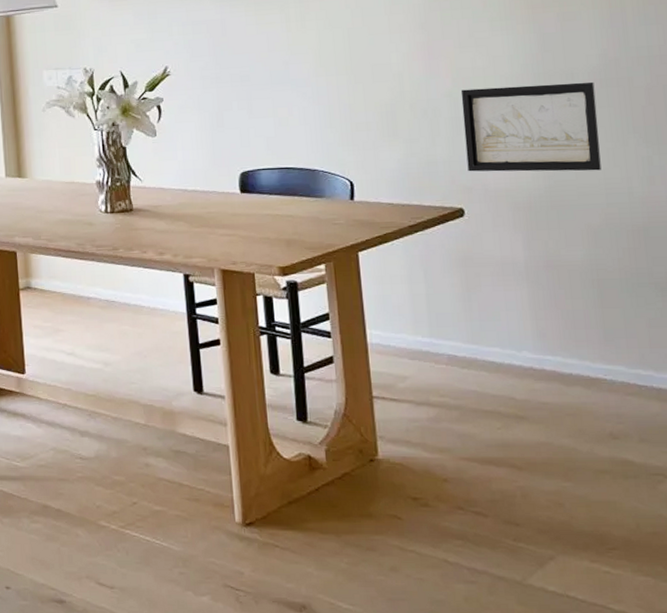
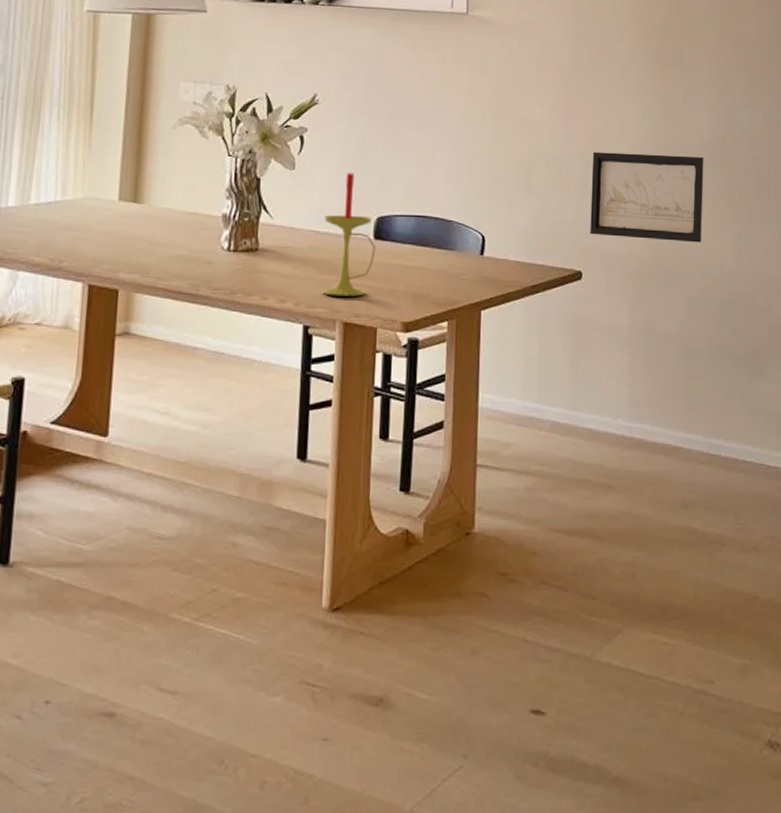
candle: none [190,132,244,247] -> present [323,170,376,296]

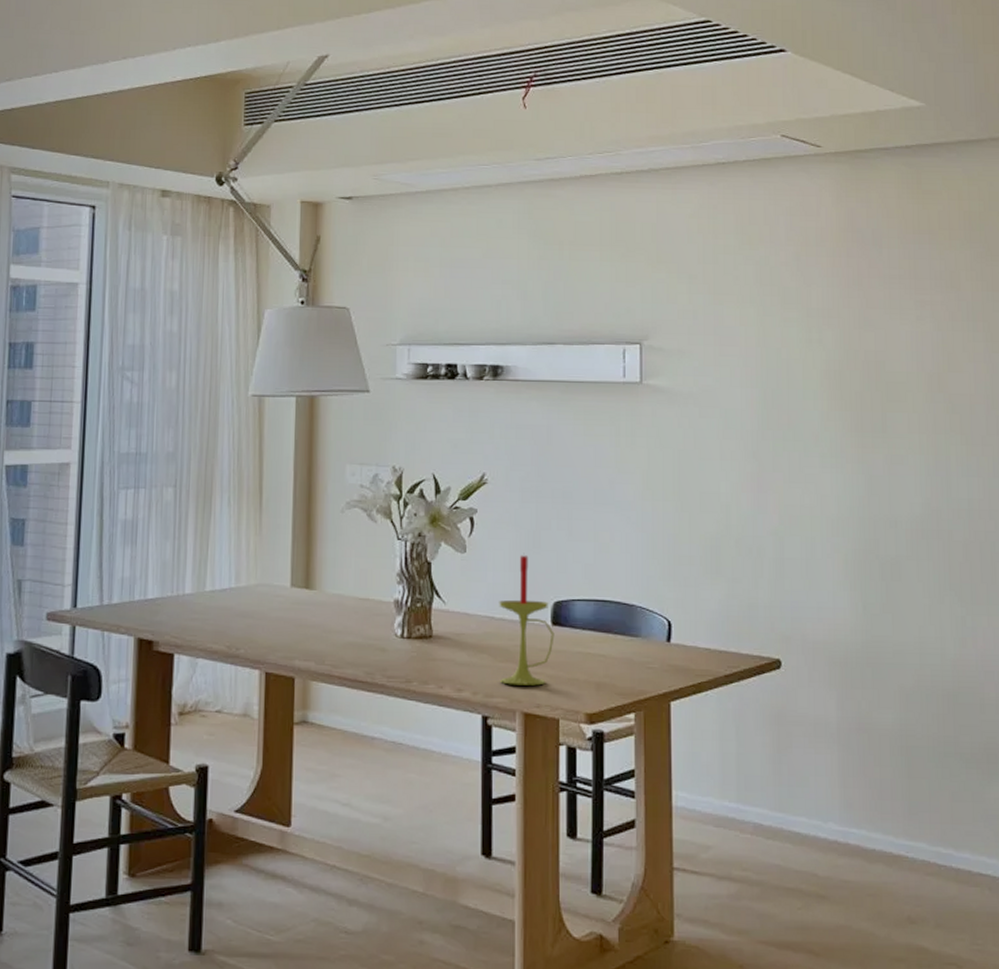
wall art: present [590,152,704,243] -> none [787,528,918,628]

